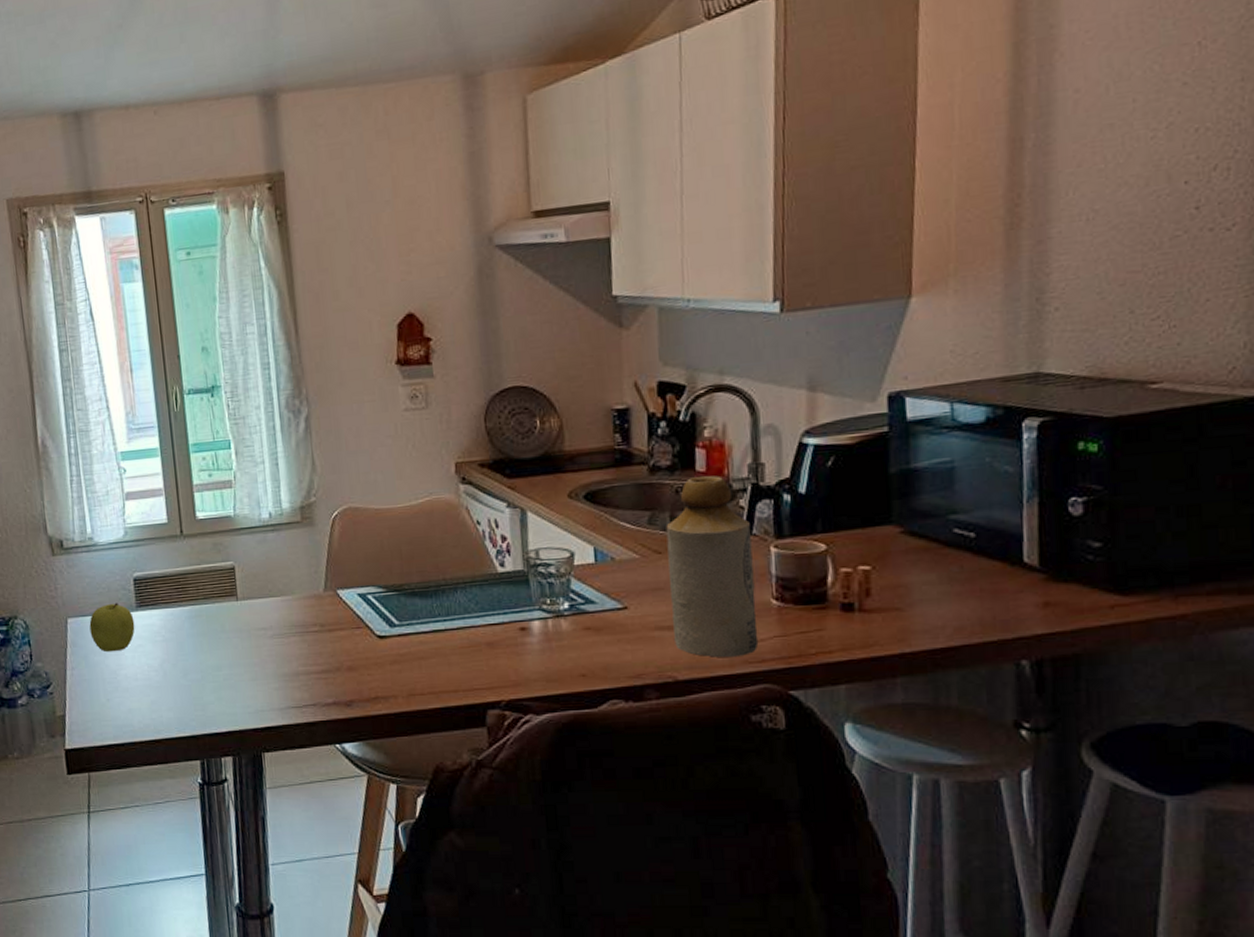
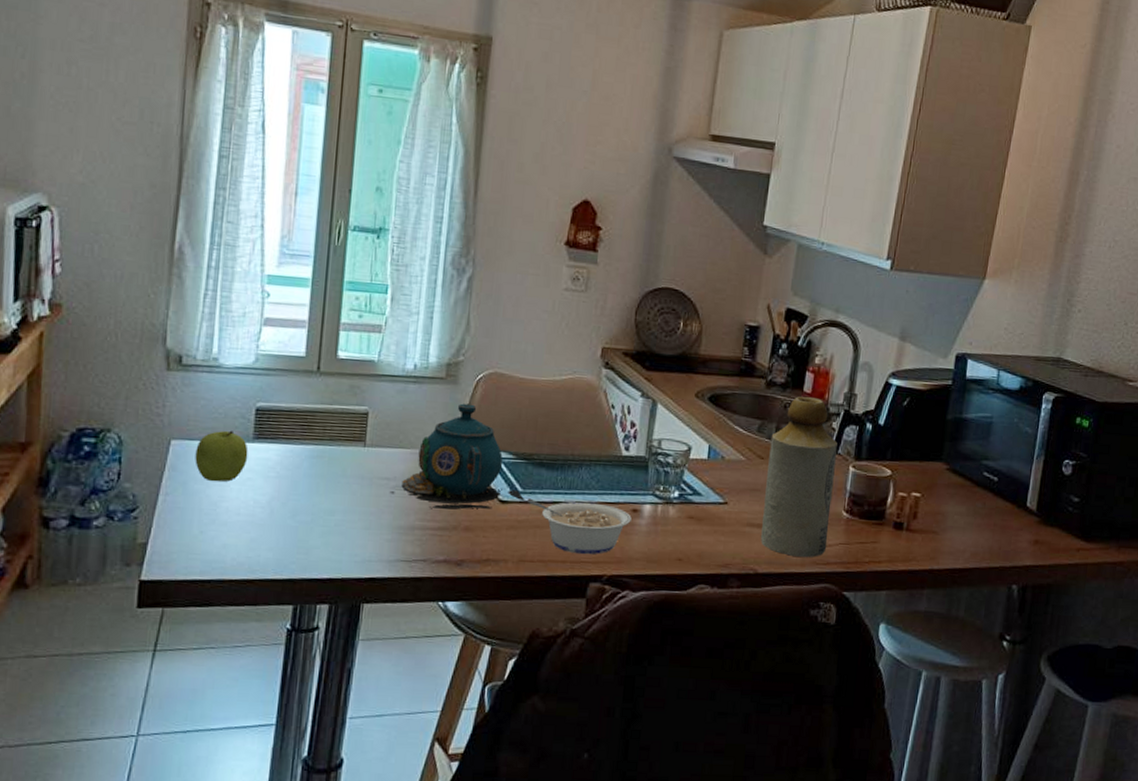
teapot: none [268,543,402,652] -> present [389,403,524,509]
legume: none [405,626,521,682] -> present [526,498,632,555]

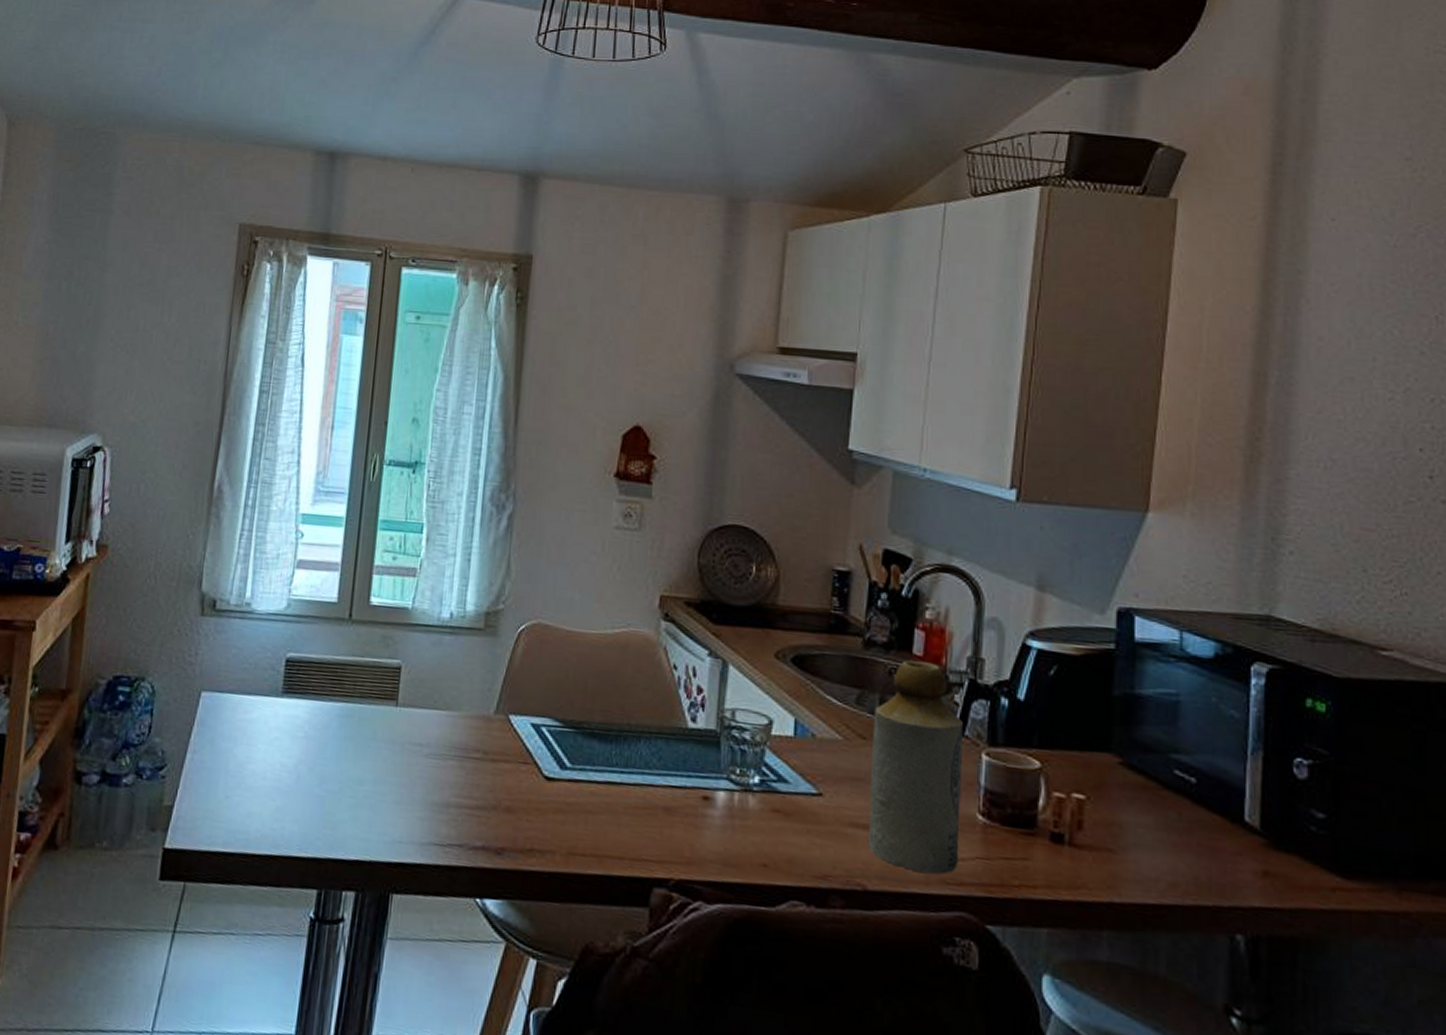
fruit: present [195,430,249,482] -> none [223,683,277,741]
teapot: present [389,403,524,509] -> none [422,659,573,787]
legume: present [526,498,632,555] -> none [576,776,702,852]

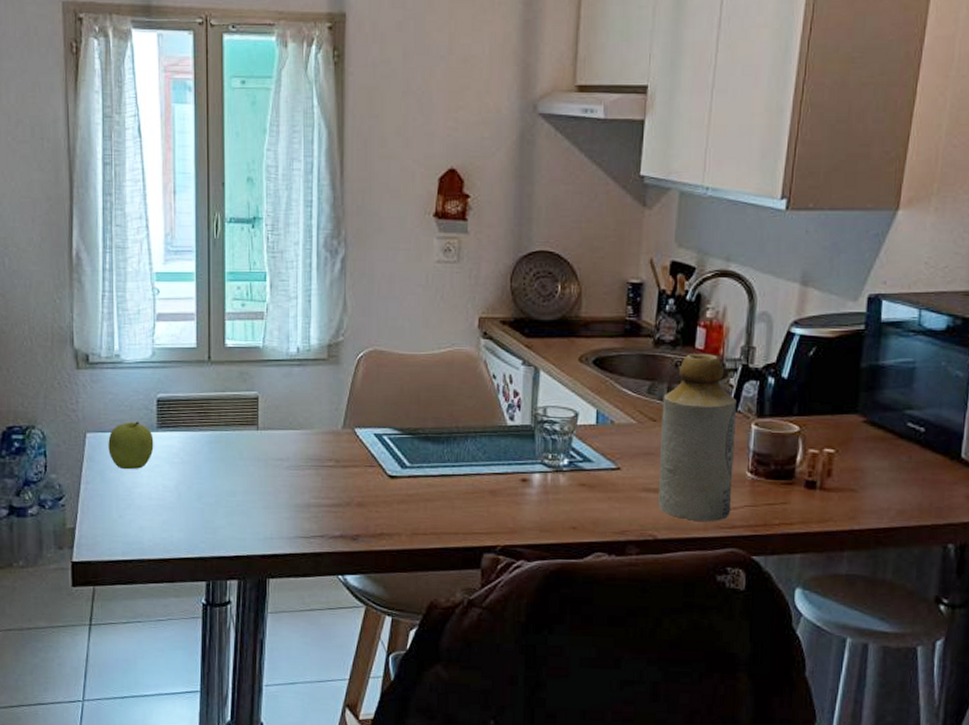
fruit: none [223,683,277,741] -> present [108,421,154,470]

